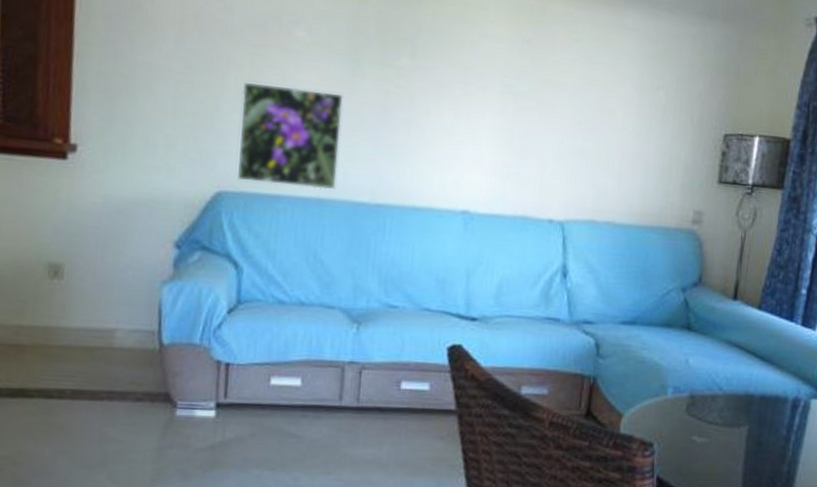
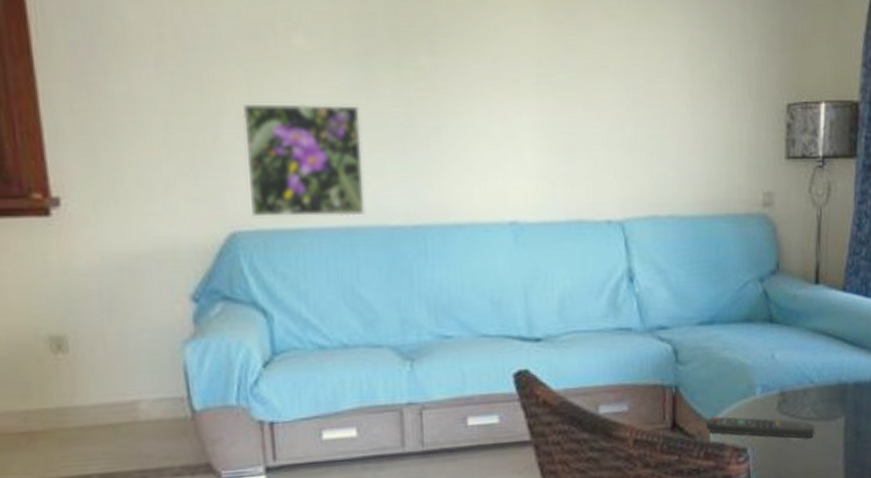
remote control: none [618,410,719,442] -> present [706,416,815,439]

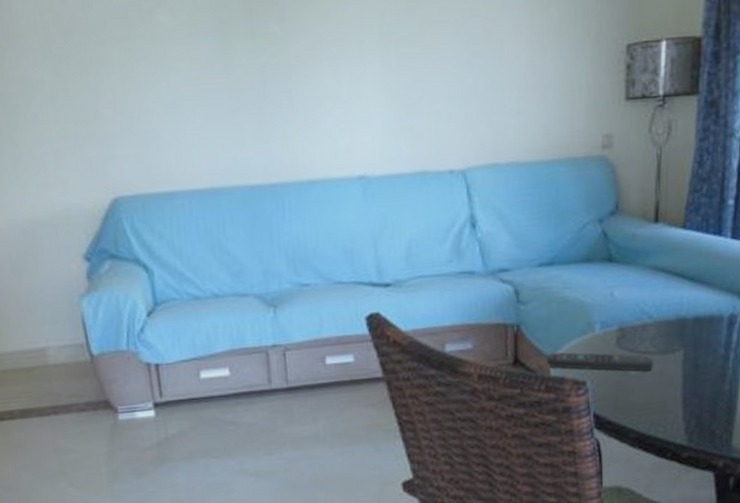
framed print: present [242,104,365,217] -> none [117,75,228,183]

